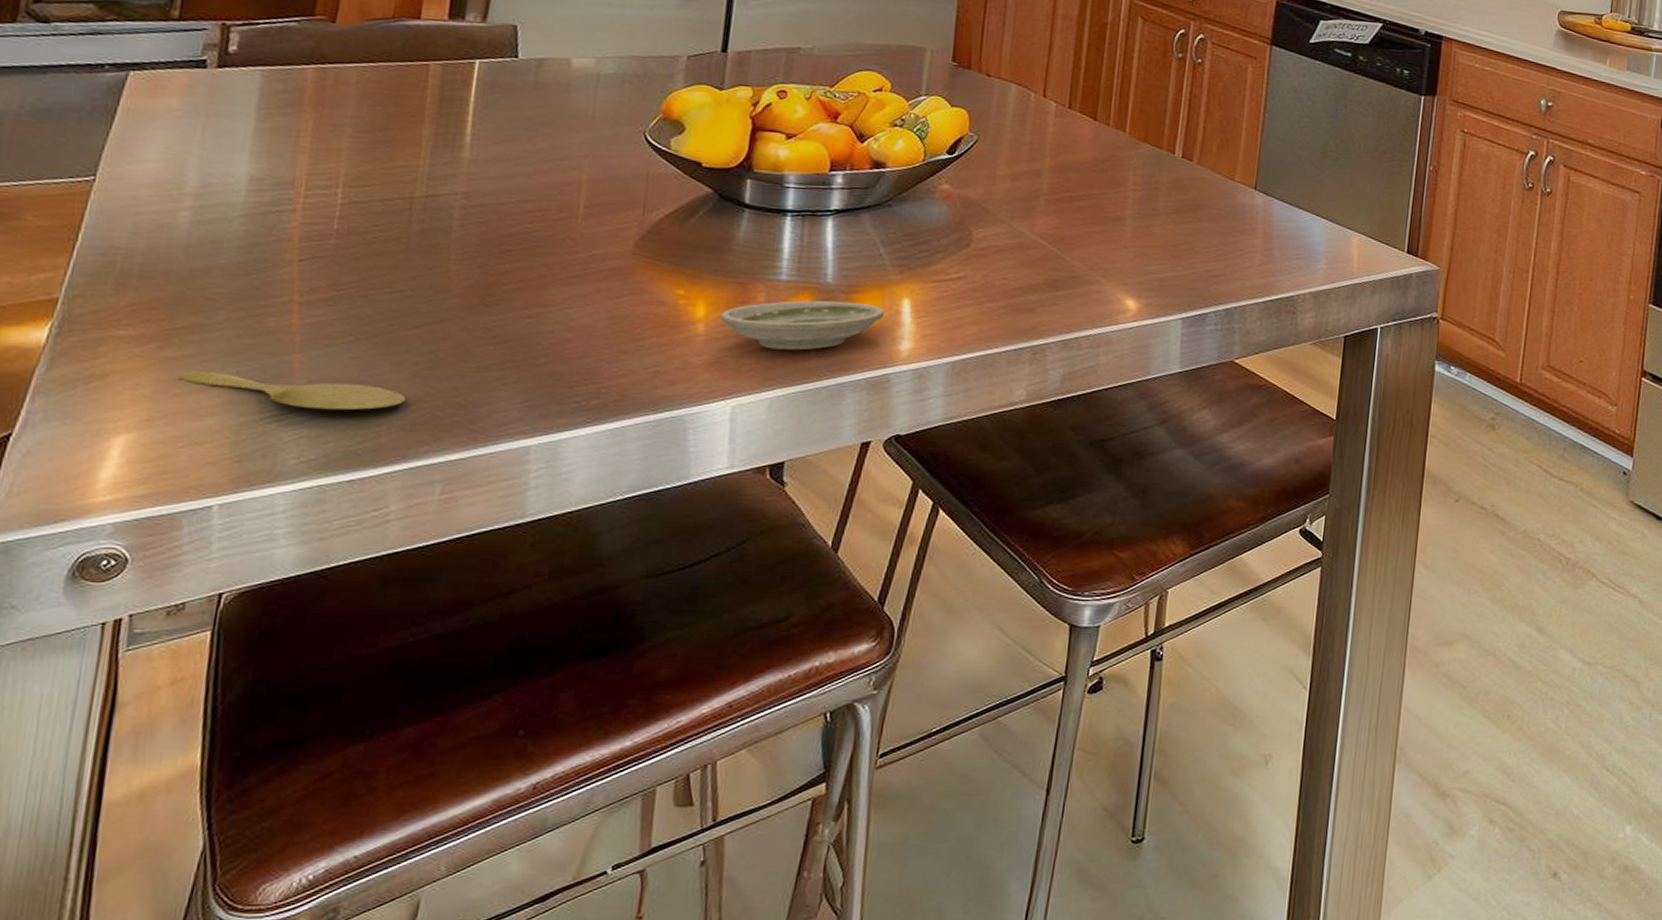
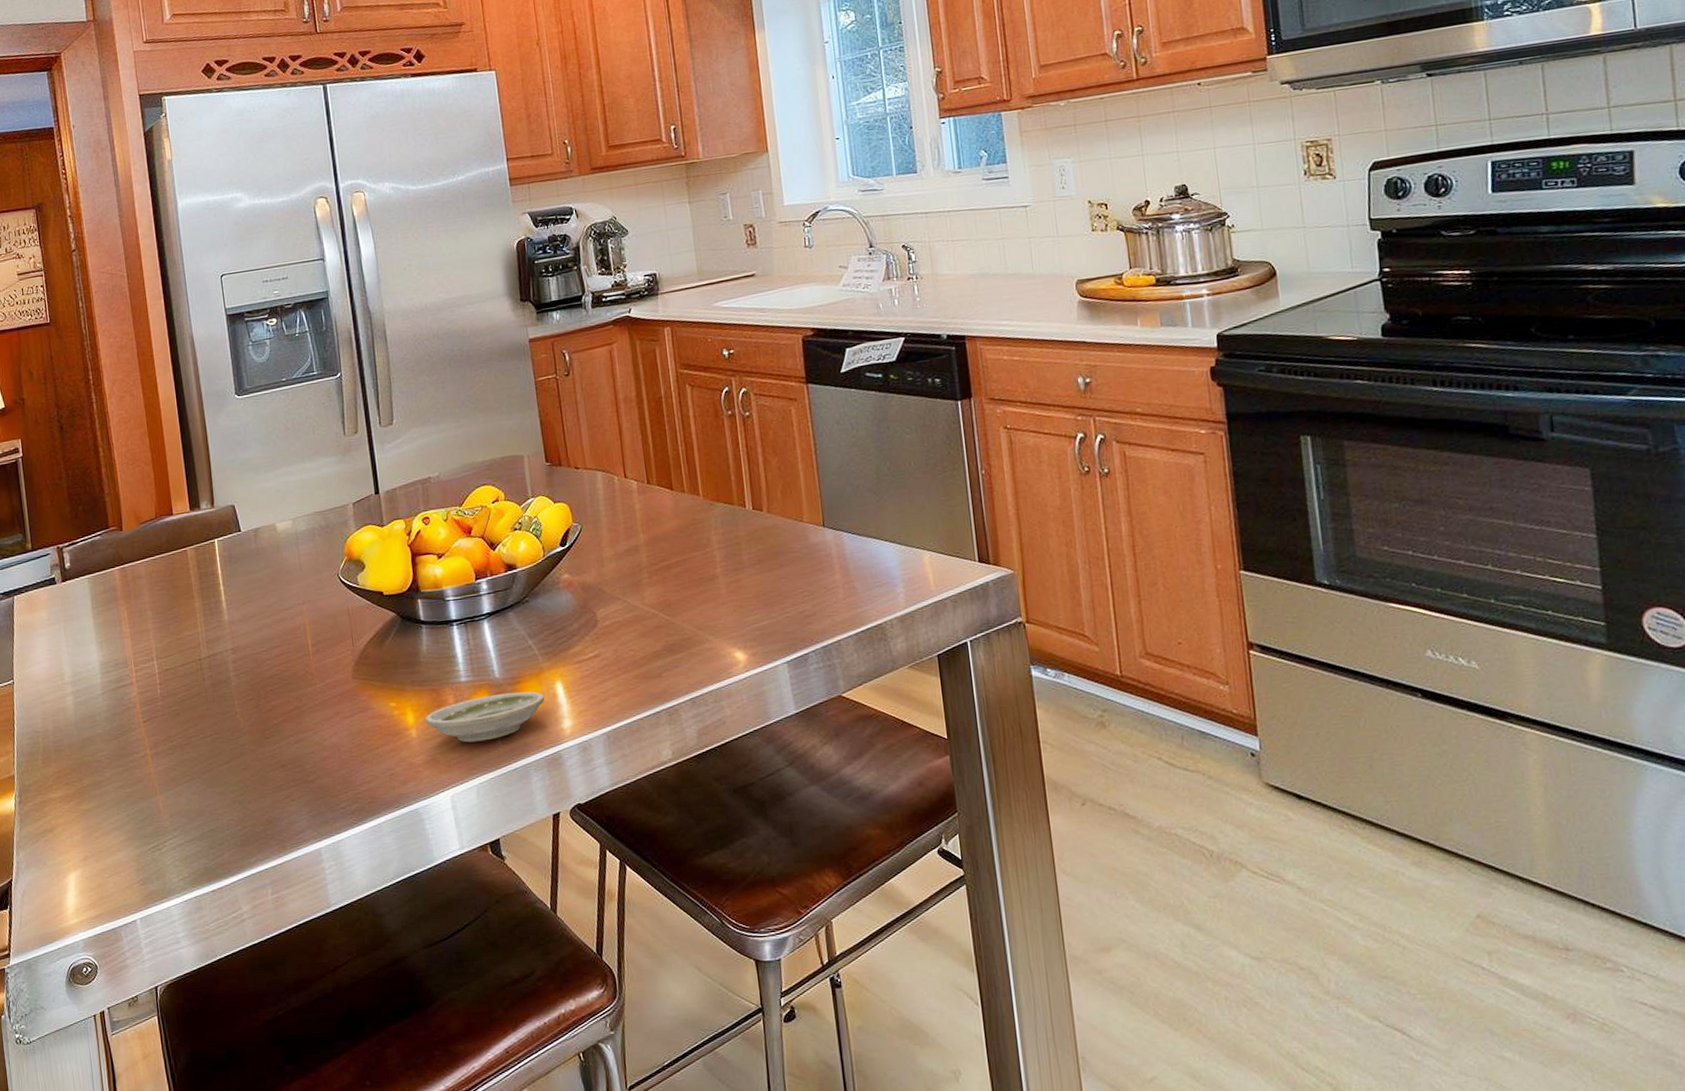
spoon: present [178,370,406,411] -> none [94,813,233,837]

